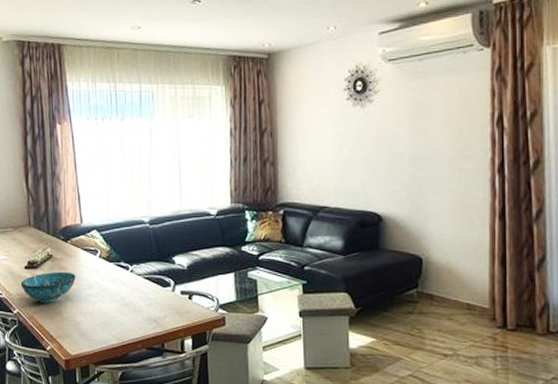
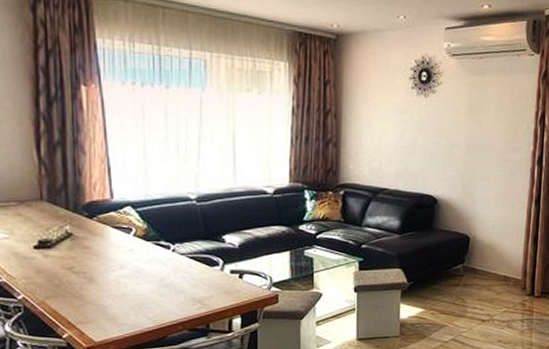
decorative bowl: present [20,271,76,303] -> none [27,251,103,286]

